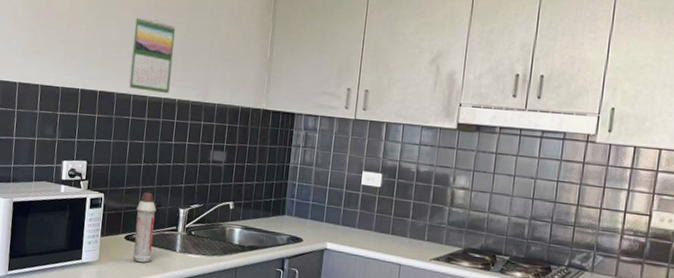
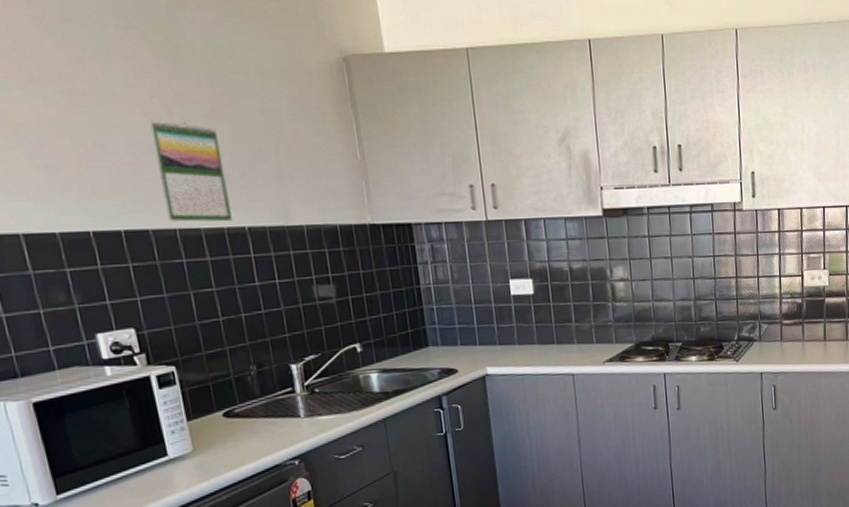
spray bottle: present [132,191,157,263] -> none [229,351,270,441]

